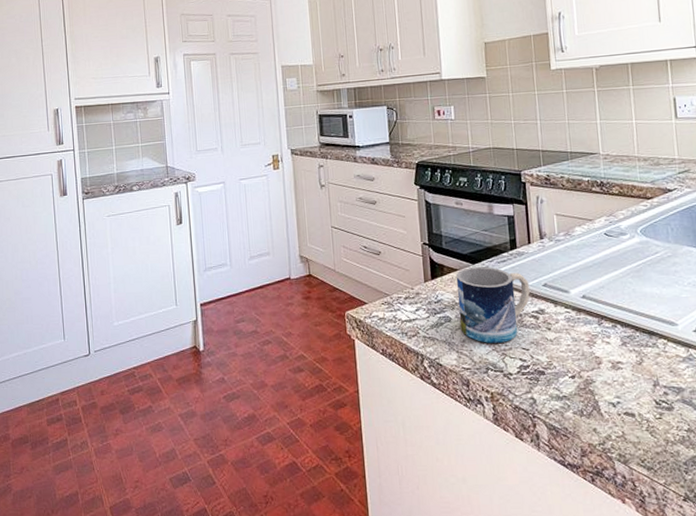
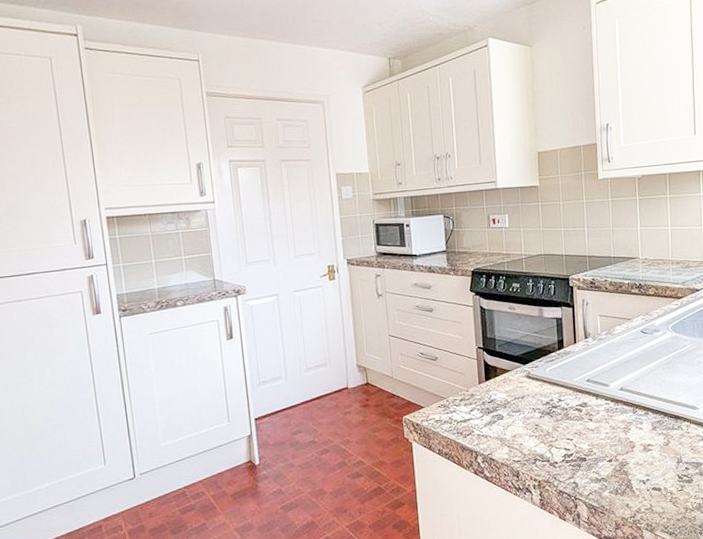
mug: present [456,267,530,343] -> none [508,366,575,437]

